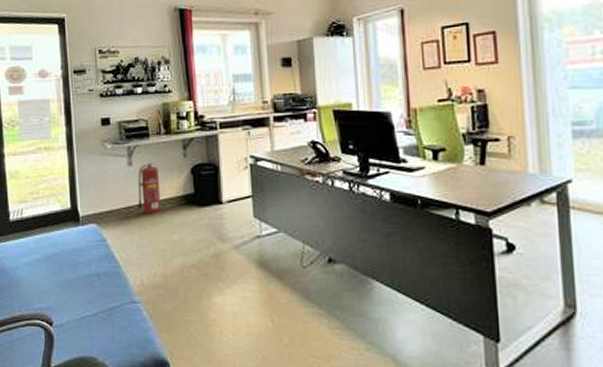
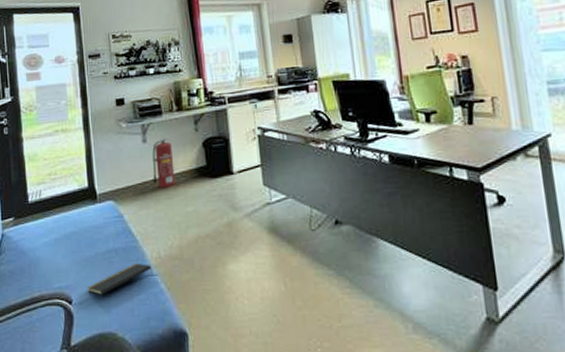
notepad: none [68,288,135,319] -> present [87,262,153,295]

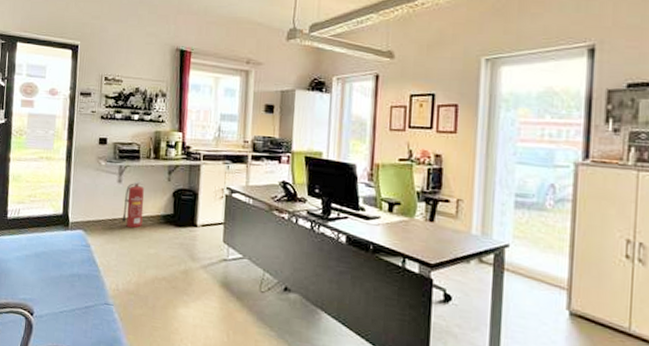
notepad: present [87,262,153,295] -> none [48,290,109,313]

